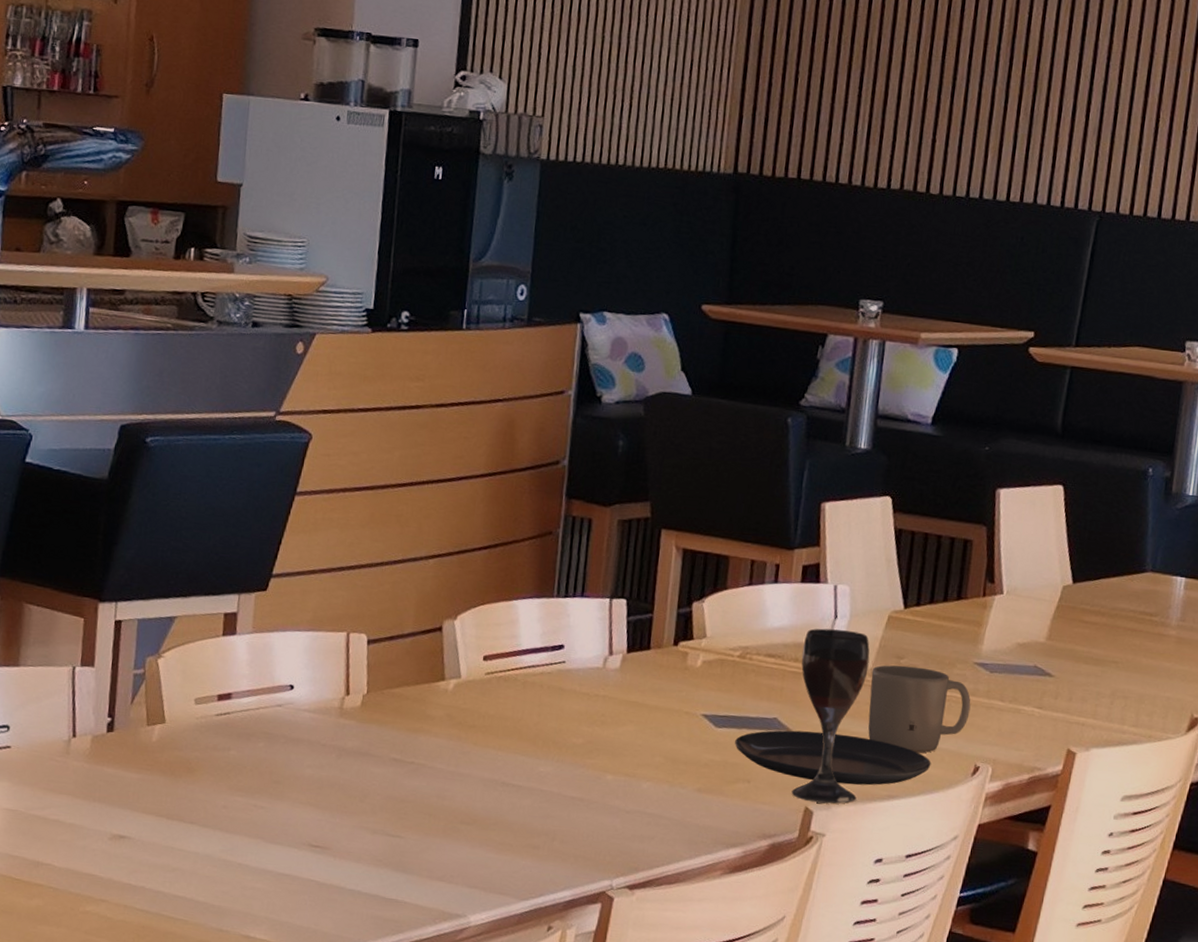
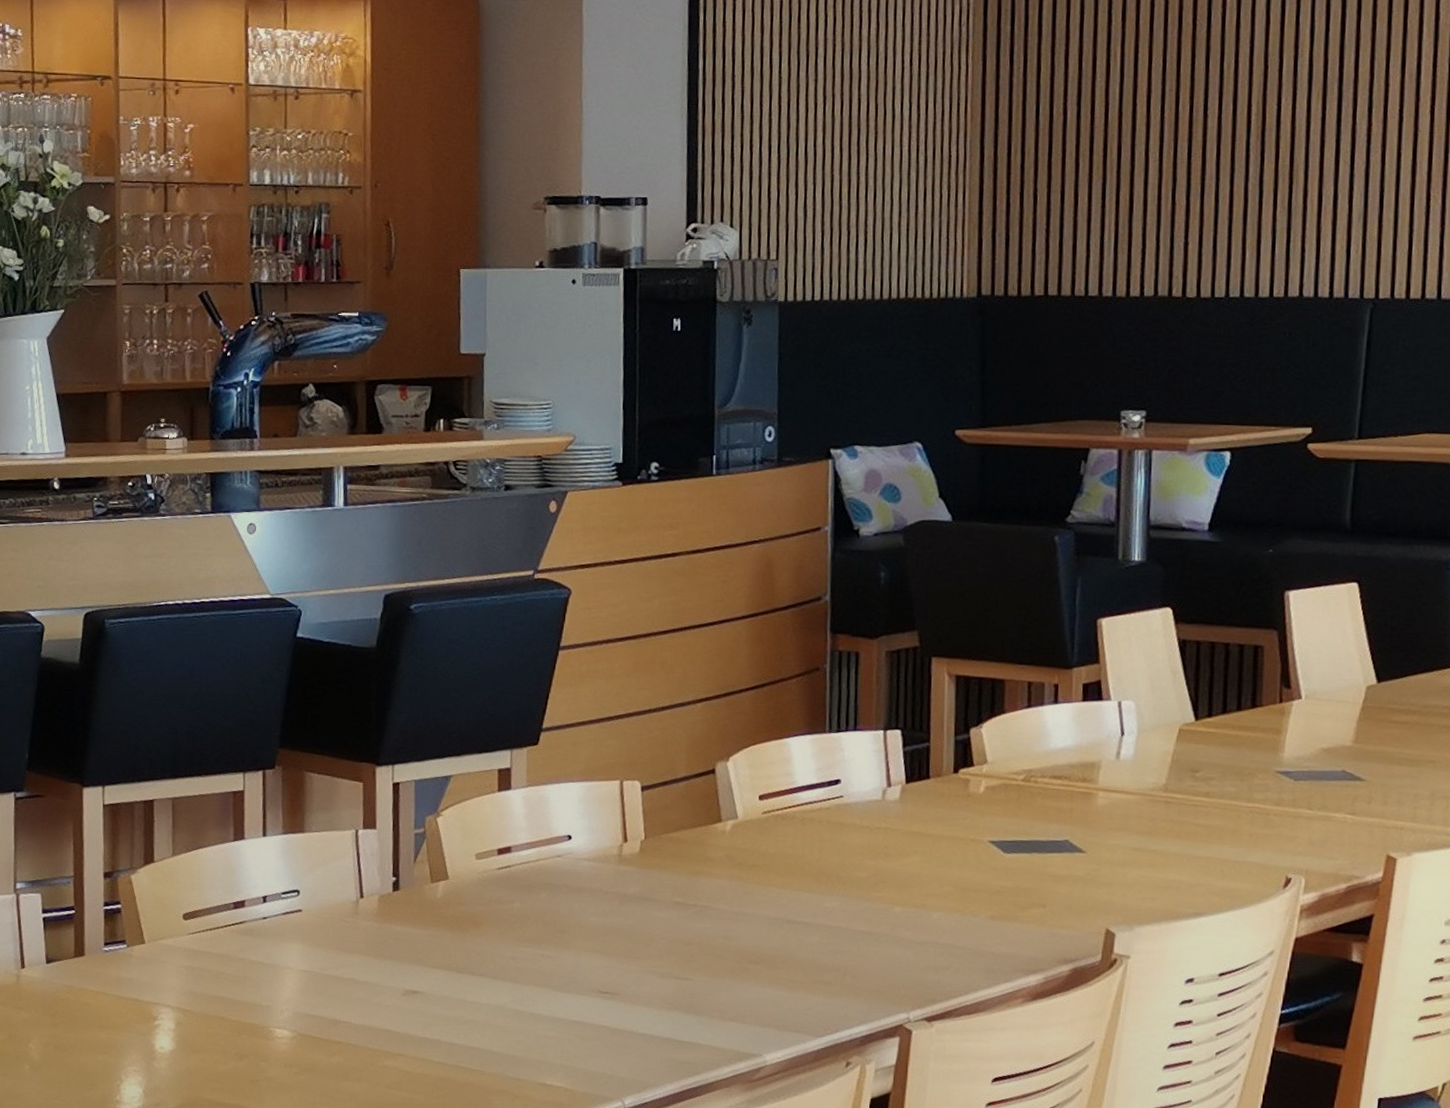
plate: present [735,730,931,786] -> none [1026,851,1238,904]
cup: present [791,628,870,805] -> none [1089,746,1163,925]
mug: present [868,665,971,753] -> none [1165,778,1276,868]

